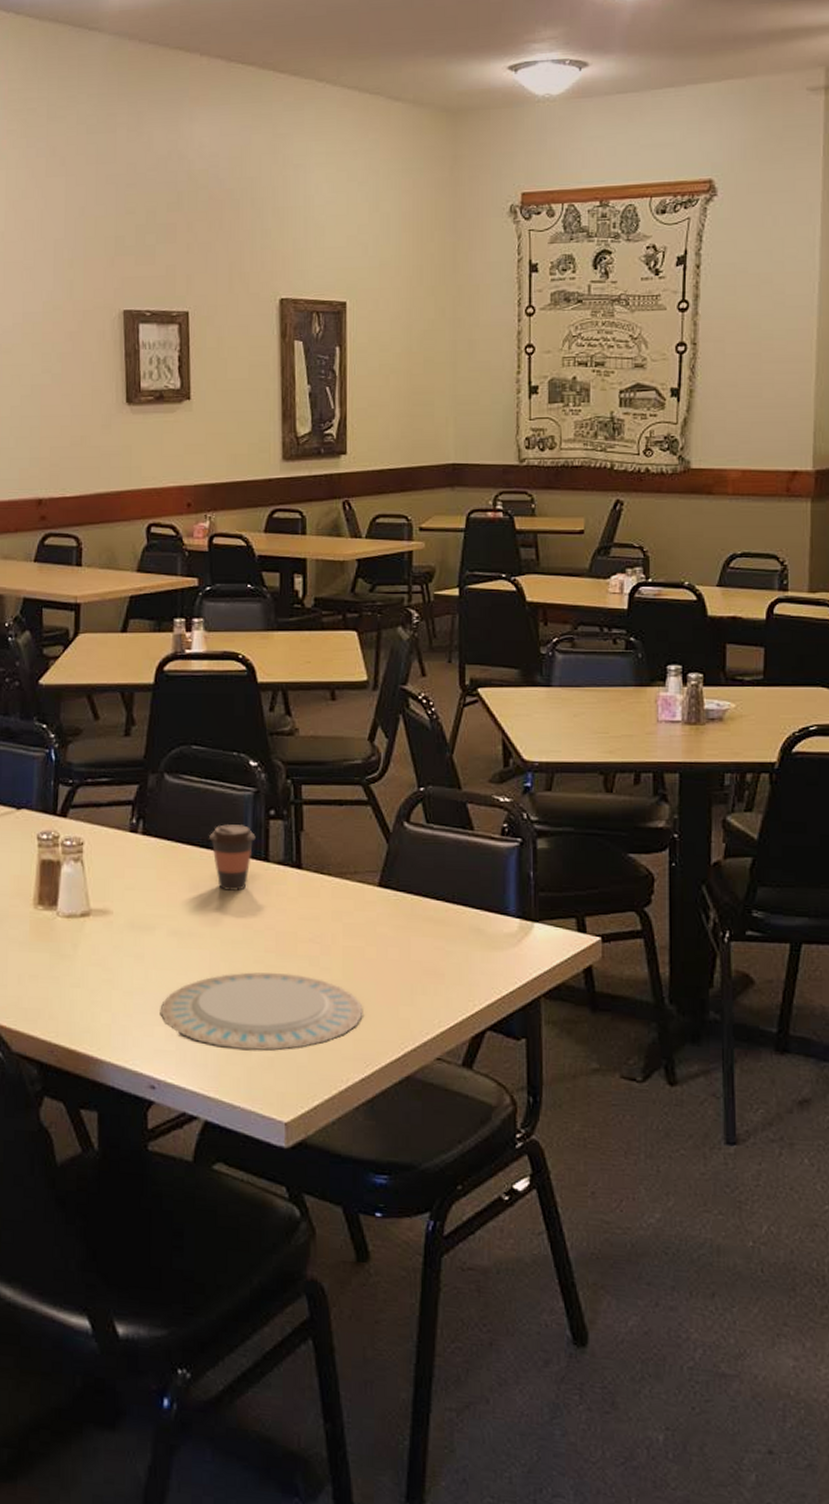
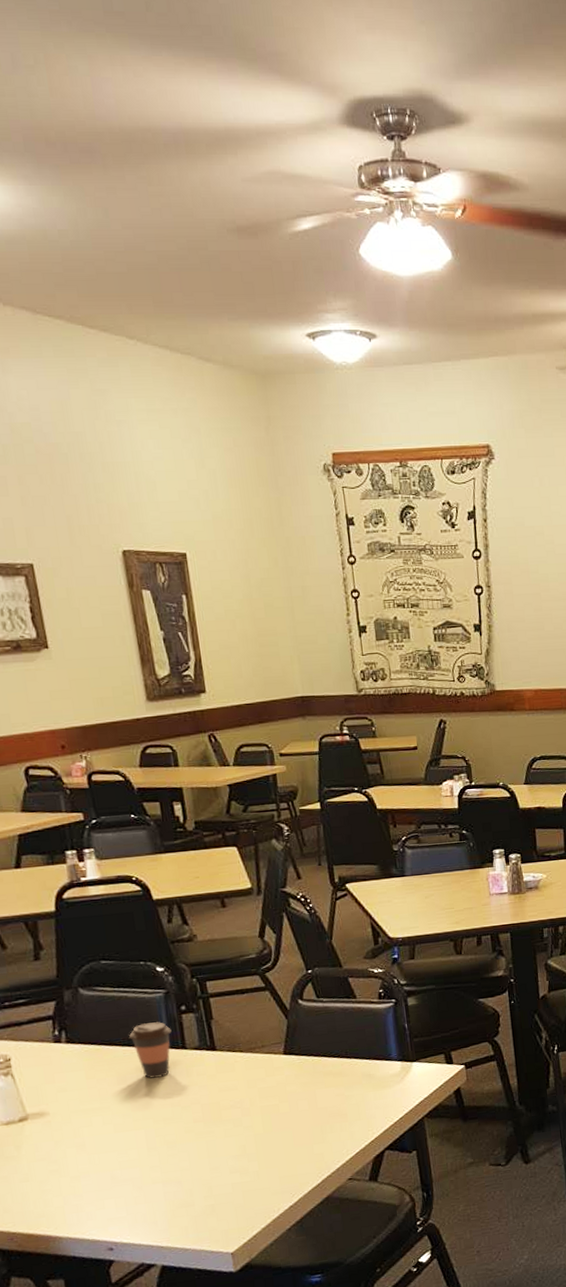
plate: present [160,972,363,1051] -> none [107,1135,285,1206]

